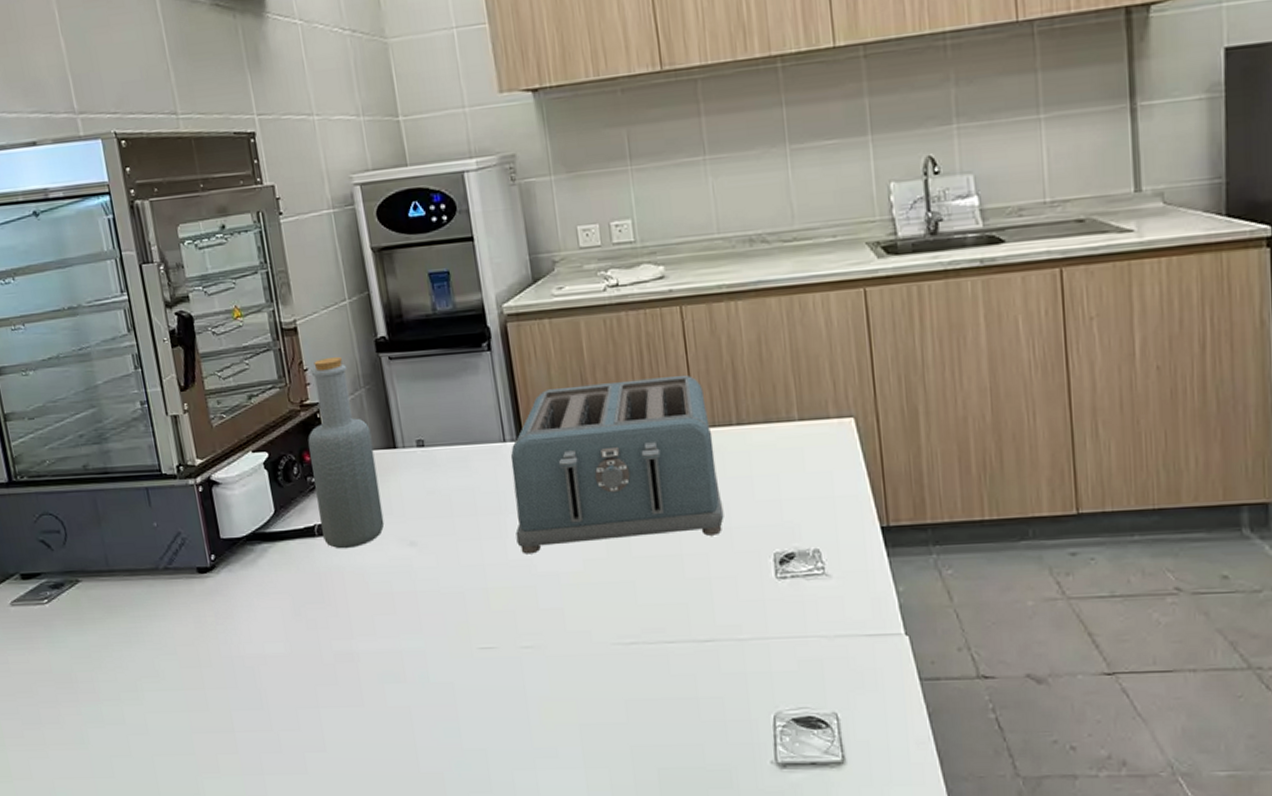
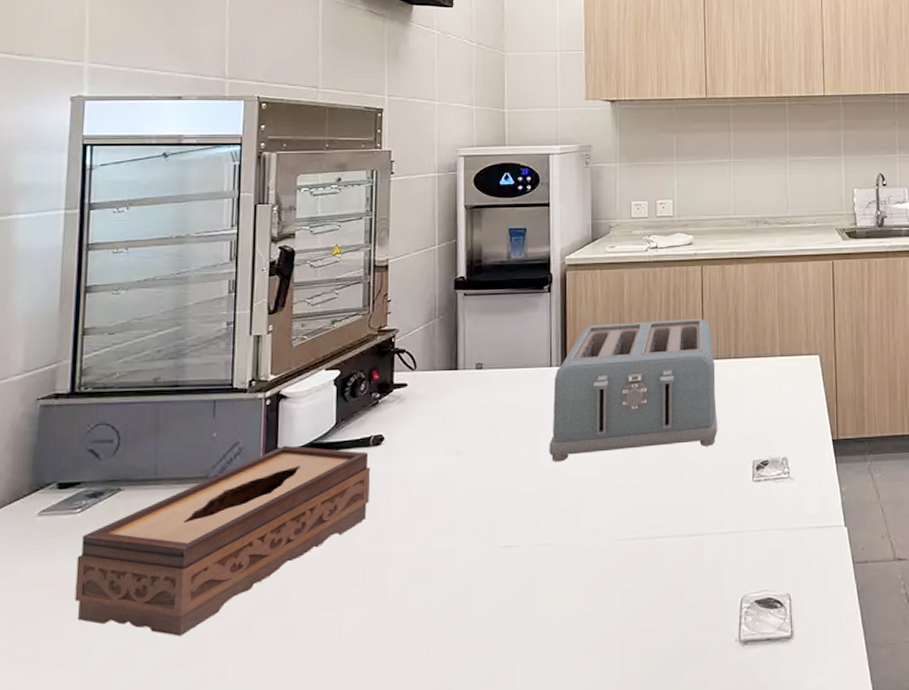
tissue box: none [55,535,326,727] -> present [75,445,370,636]
bottle: present [308,356,385,549] -> none [377,291,437,458]

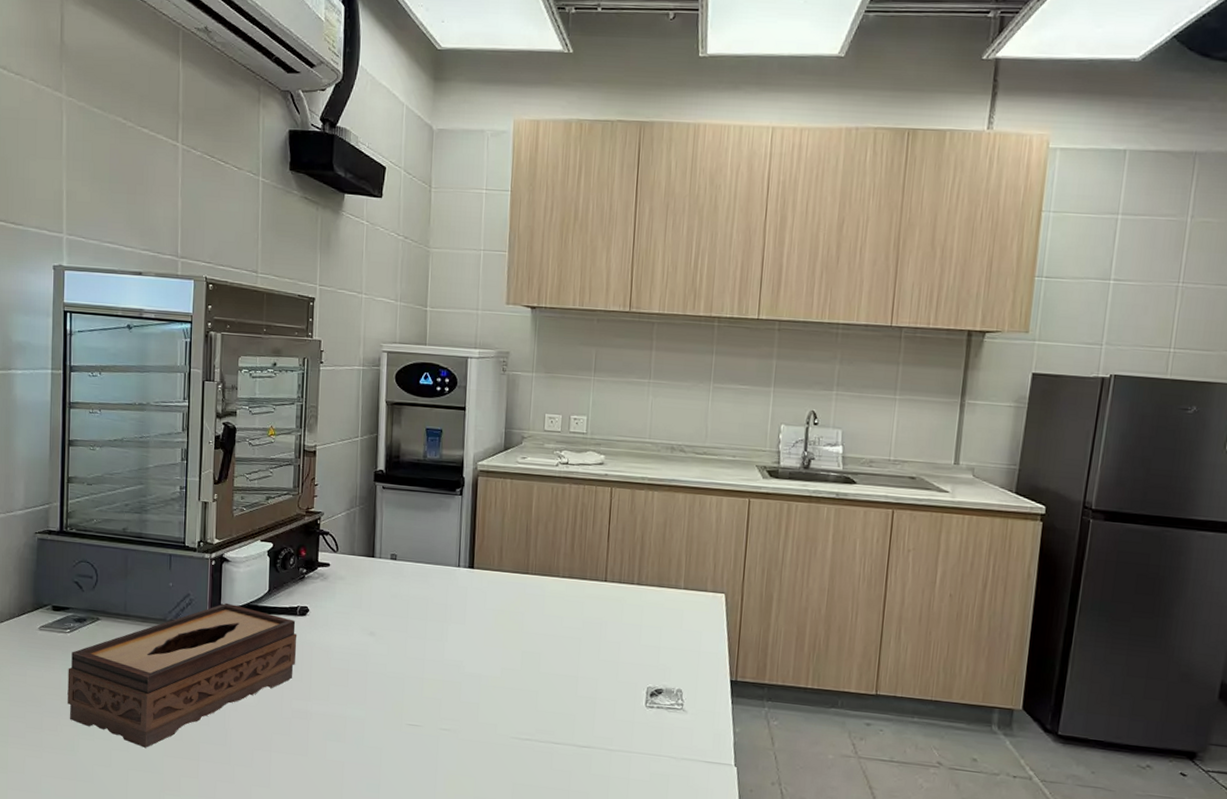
toaster: present [549,318,718,462] -> none [453,533,618,666]

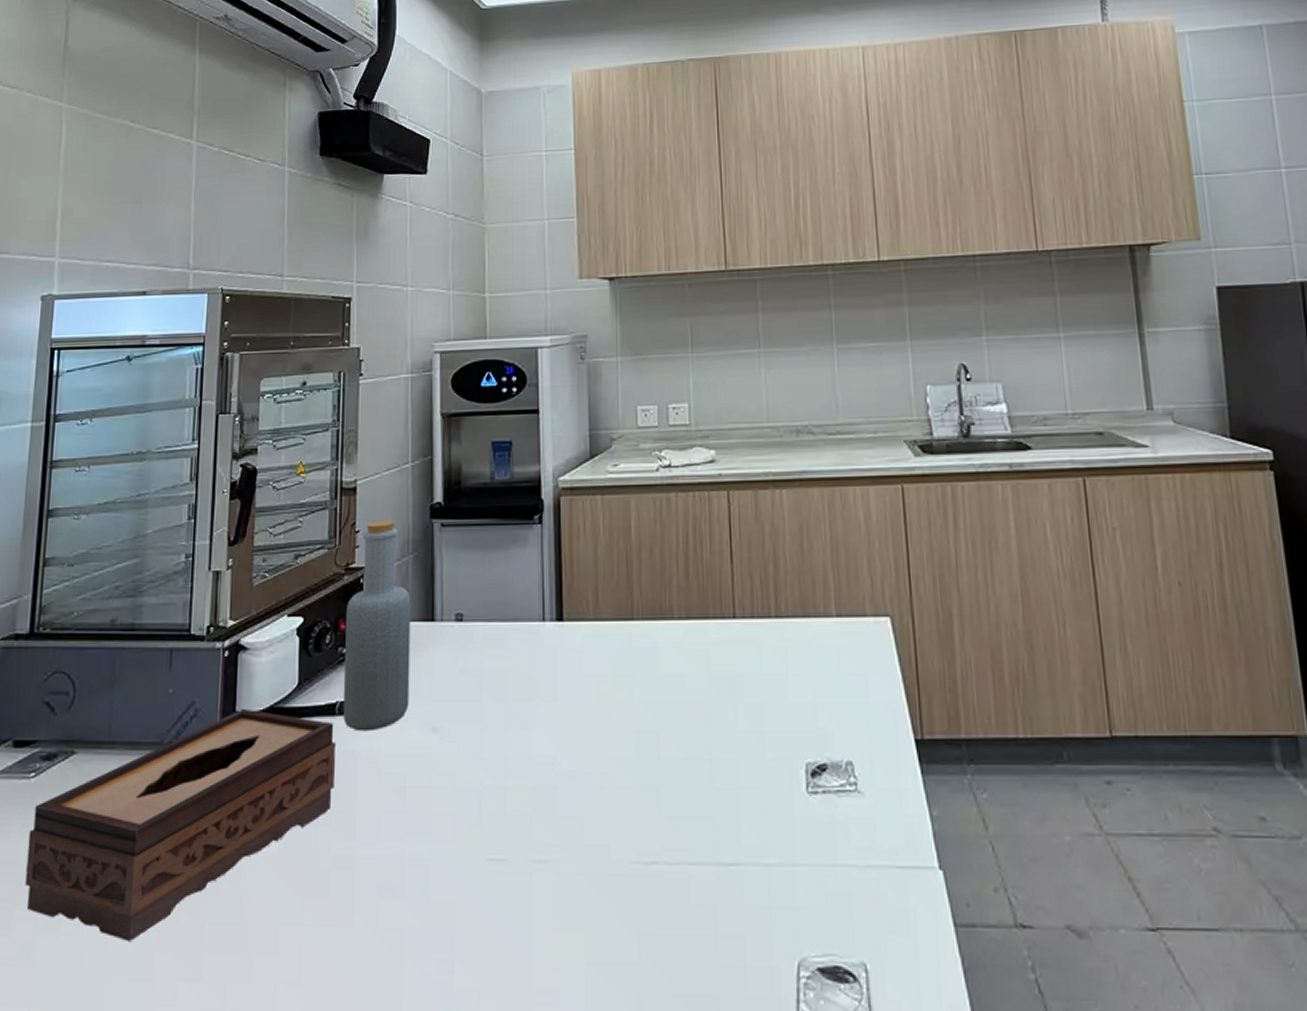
bottle: none [303,478,357,630] -> present [343,519,411,732]

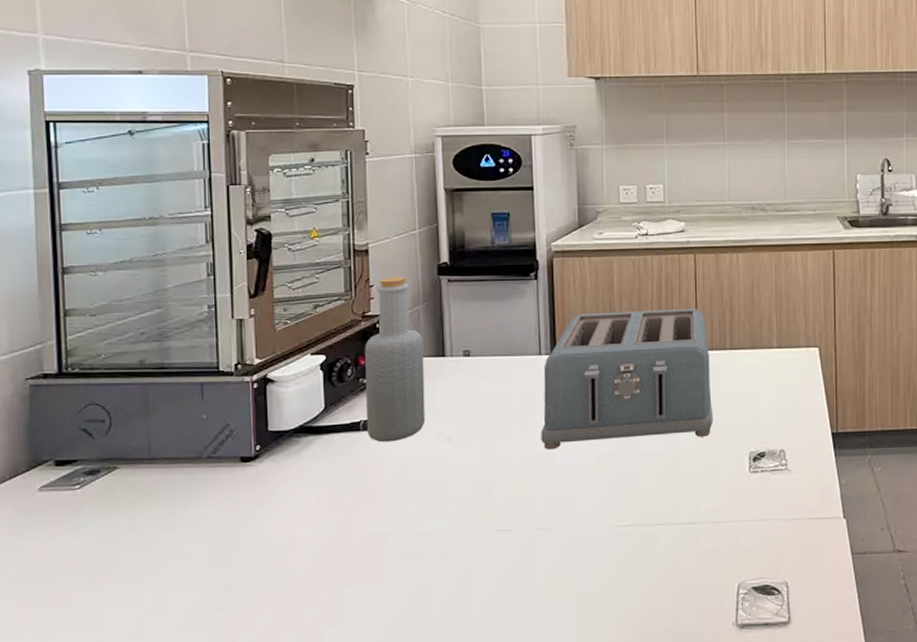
tissue box: present [25,708,335,941] -> none [80,428,362,606]
toaster: none [543,561,757,749] -> present [541,308,713,450]

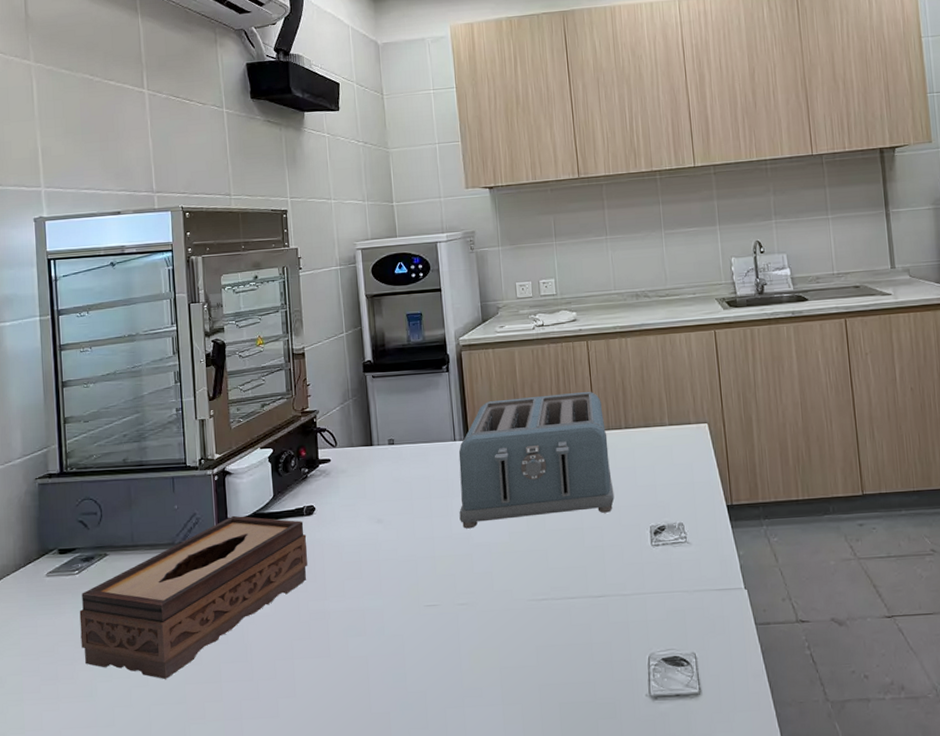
tissue box: none [80,428,362,606] -> present [79,515,307,679]
bottle: present [365,276,426,443] -> none [305,375,359,526]

